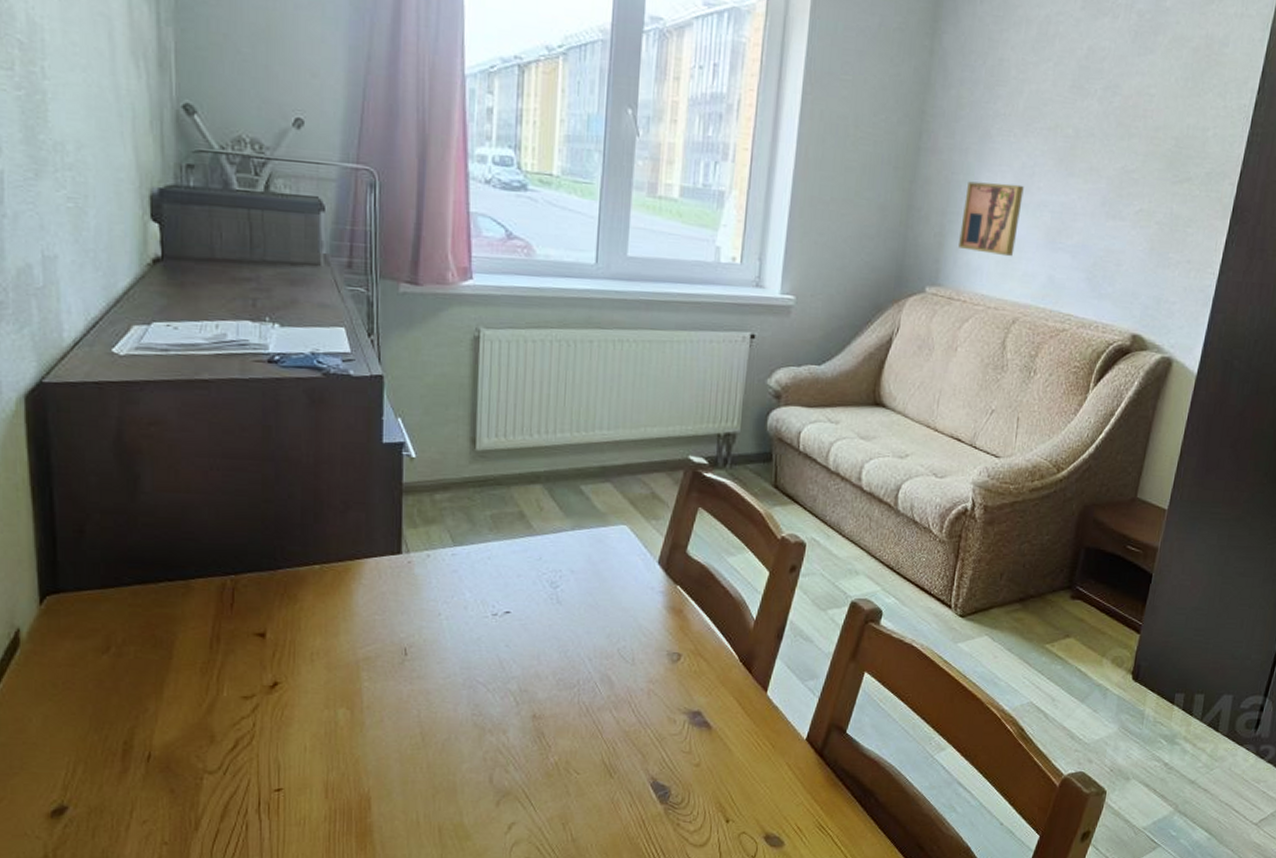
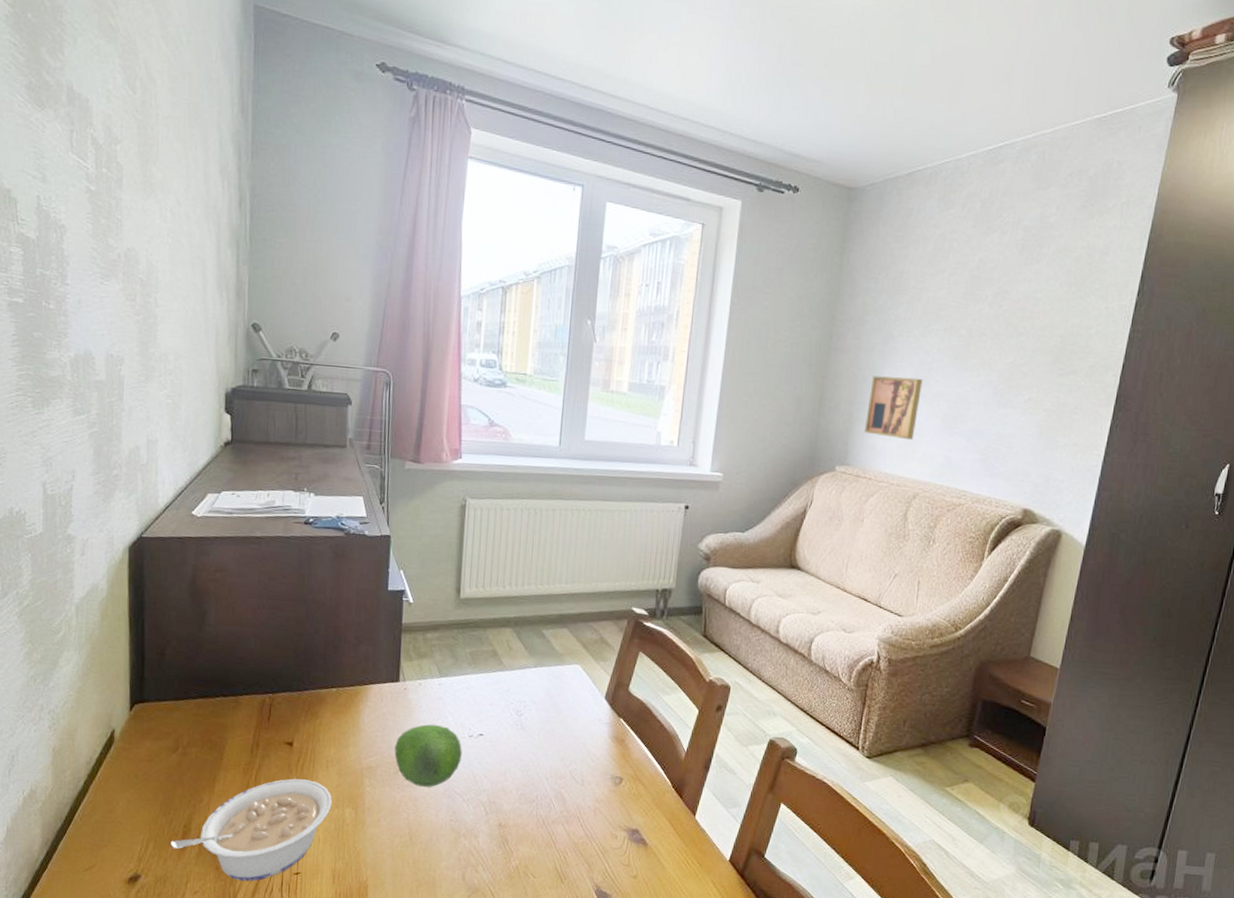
legume: none [106,677,320,804] -> present [170,778,332,882]
fruit: none [399,602,484,677] -> present [394,724,462,787]

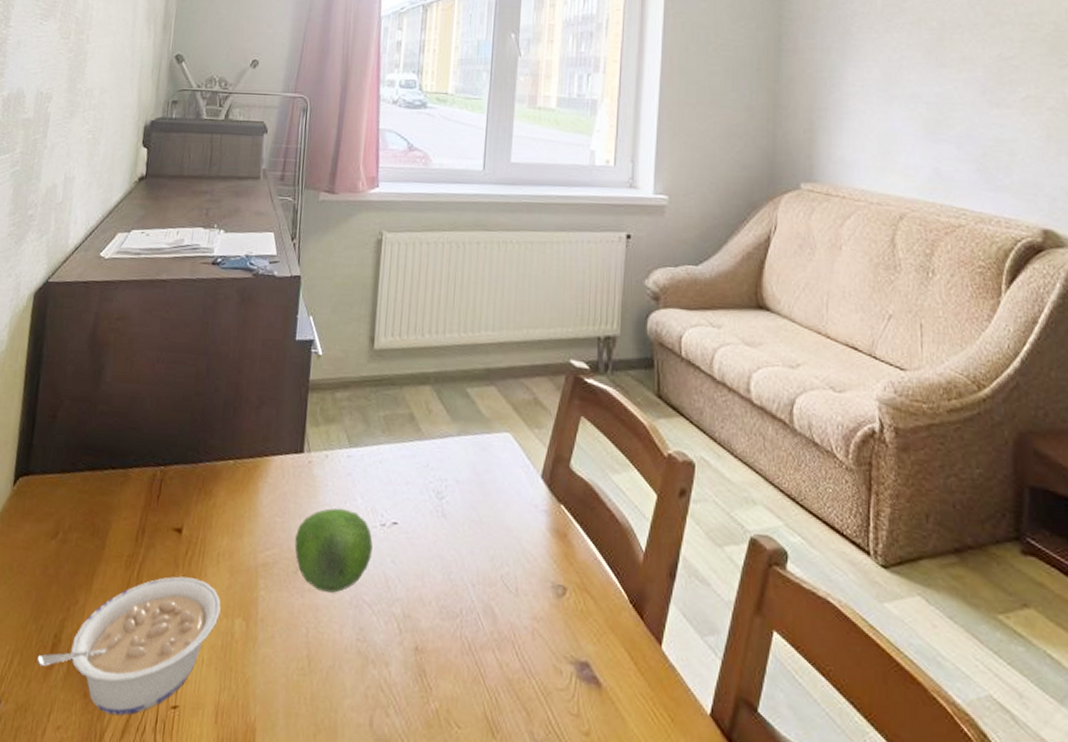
wall art: present [865,376,923,441] -> none [831,78,893,150]

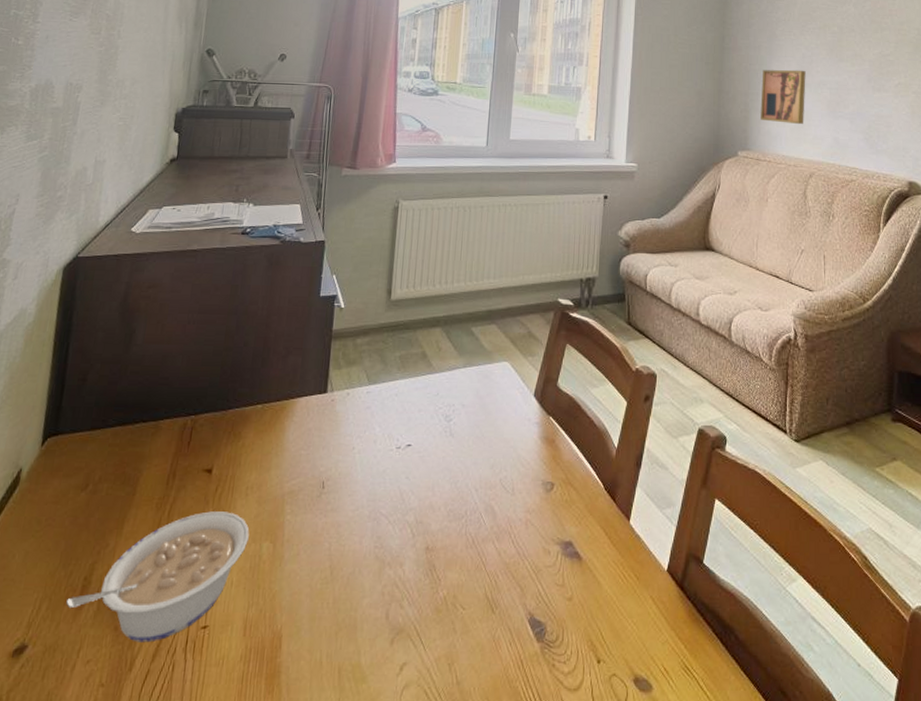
fruit: present [294,508,373,593] -> none [318,437,389,510]
wall art: none [831,78,893,150] -> present [760,70,806,125]

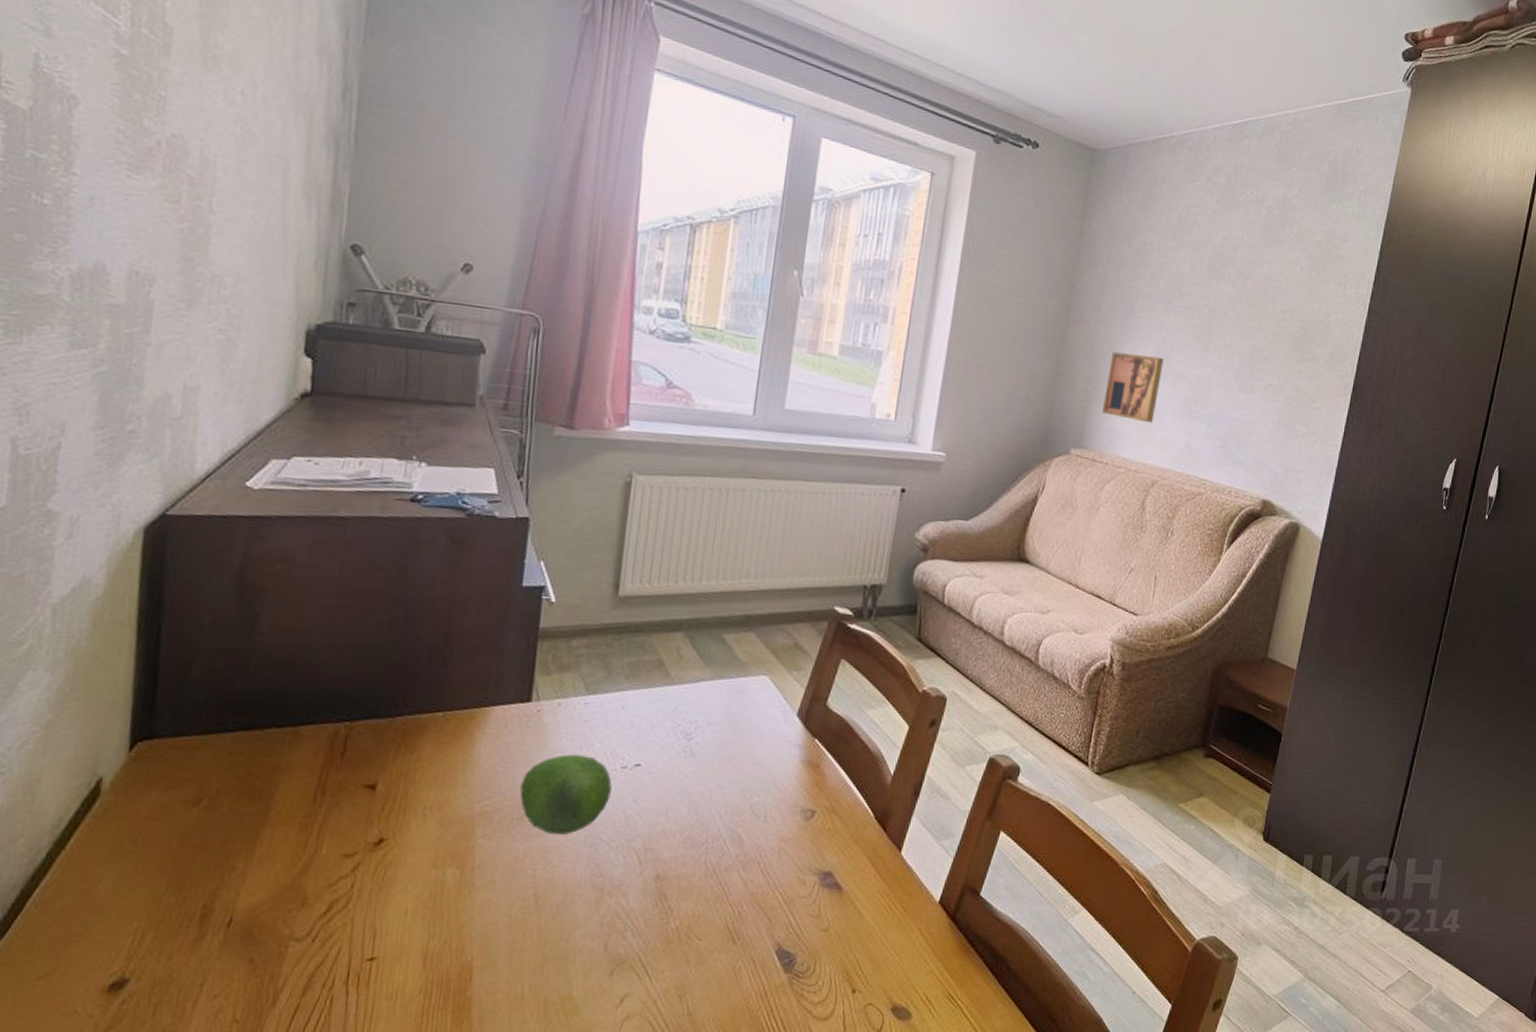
legume: present [66,511,250,643] -> none [180,833,429,976]
fruit: none [318,437,389,510] -> present [520,754,612,834]

